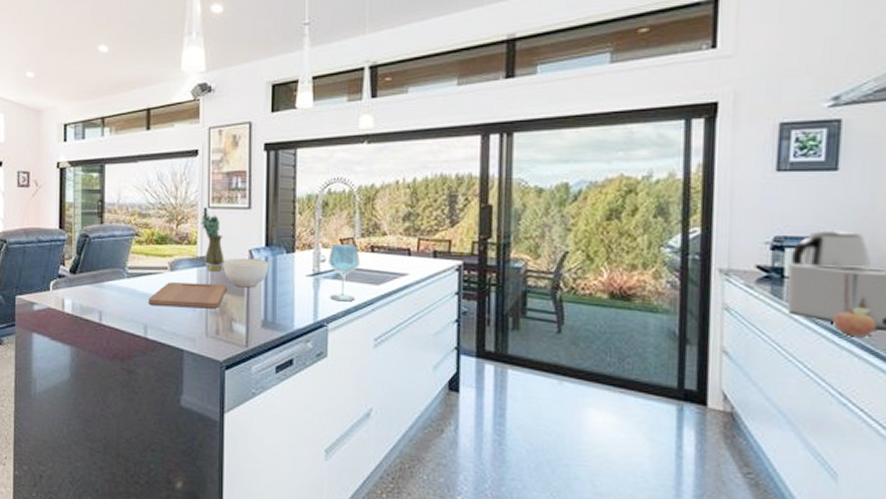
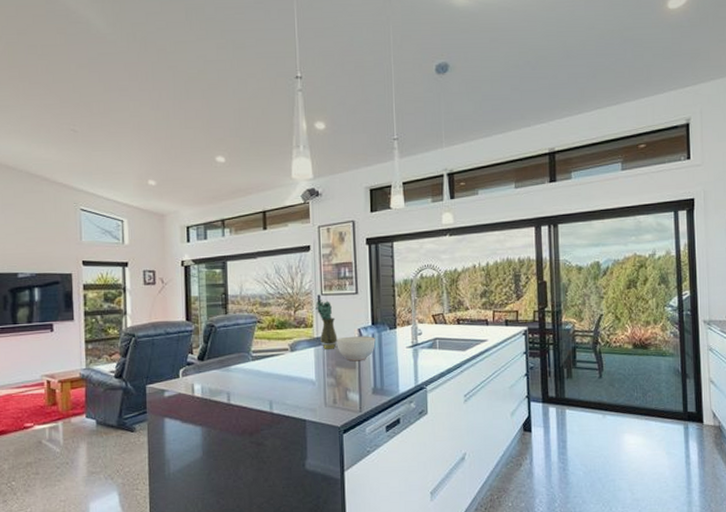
cutting board: present [148,282,227,309] -> none [272,360,341,383]
wine glass: present [328,243,360,302] -> none [423,318,449,367]

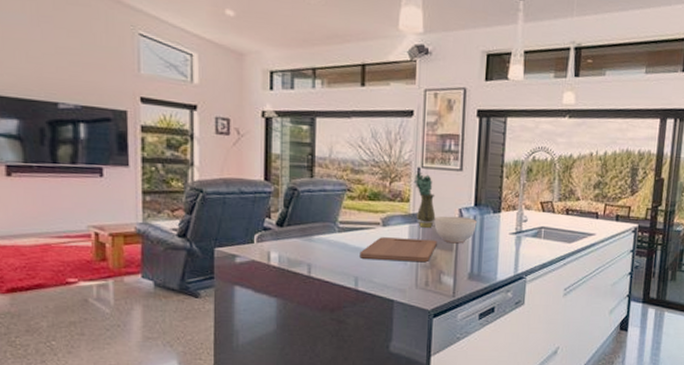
cutting board: none [272,360,341,383] -> present [359,237,437,263]

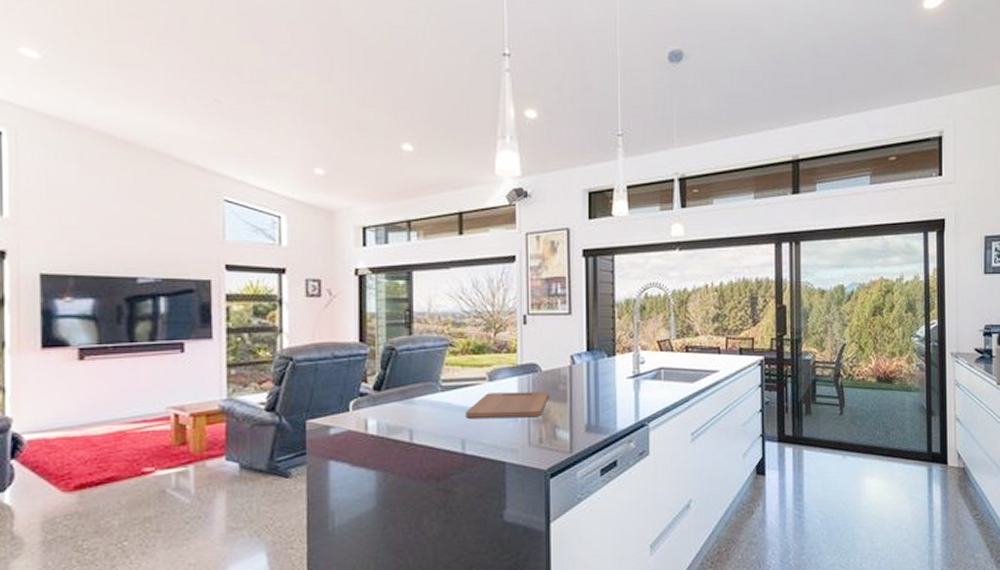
vase: present [414,171,436,229] -> none [521,319,546,380]
bowl: present [434,216,477,244] -> none [544,363,591,394]

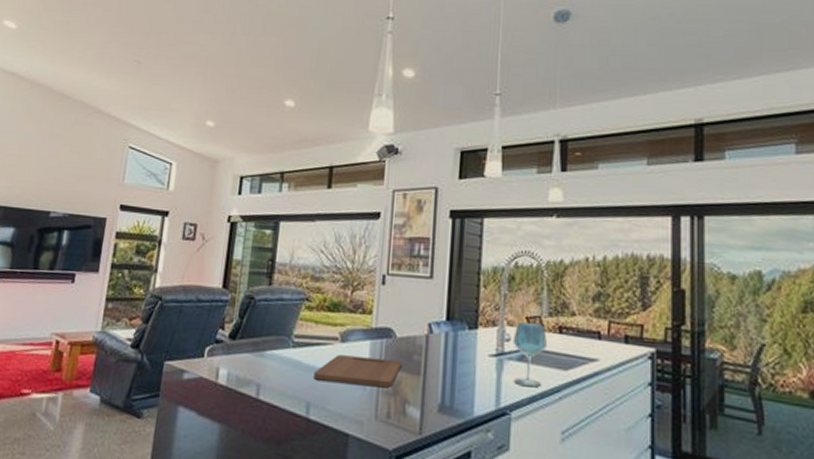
wine glass: none [647,345,676,401] -> present [512,321,547,388]

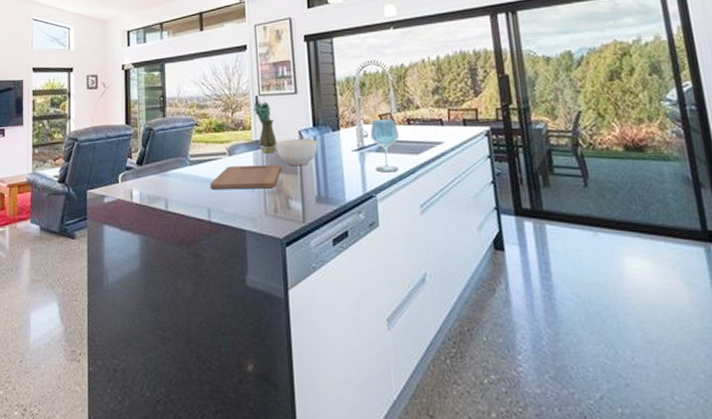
vase: none [378,279,402,347] -> present [253,99,277,154]
bowl: none [399,331,449,366] -> present [276,138,318,167]

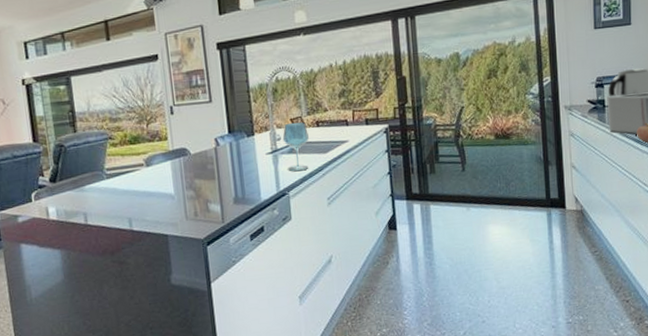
cutting board: present [210,164,281,189] -> none [129,171,200,200]
vase: present [253,99,277,154] -> none [168,110,195,163]
bowl: present [276,138,318,167] -> none [193,145,234,172]

